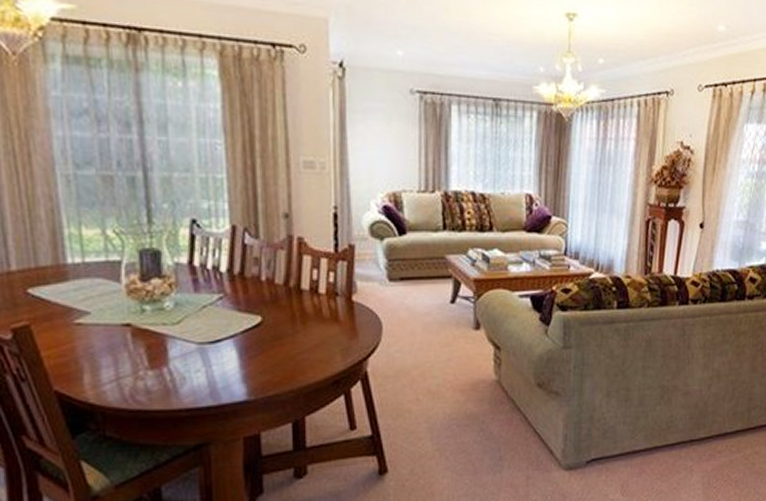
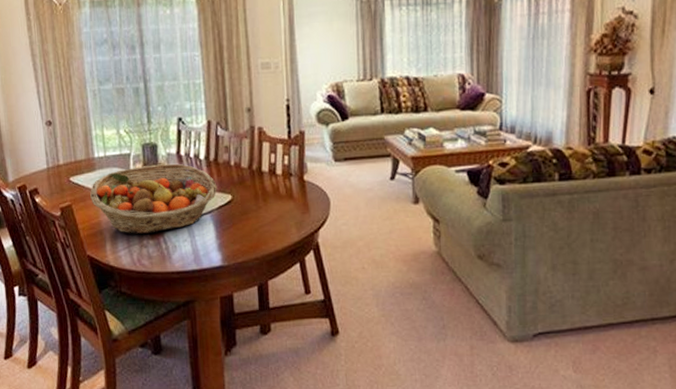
fruit basket: none [59,276,243,363] -> present [90,163,217,234]

